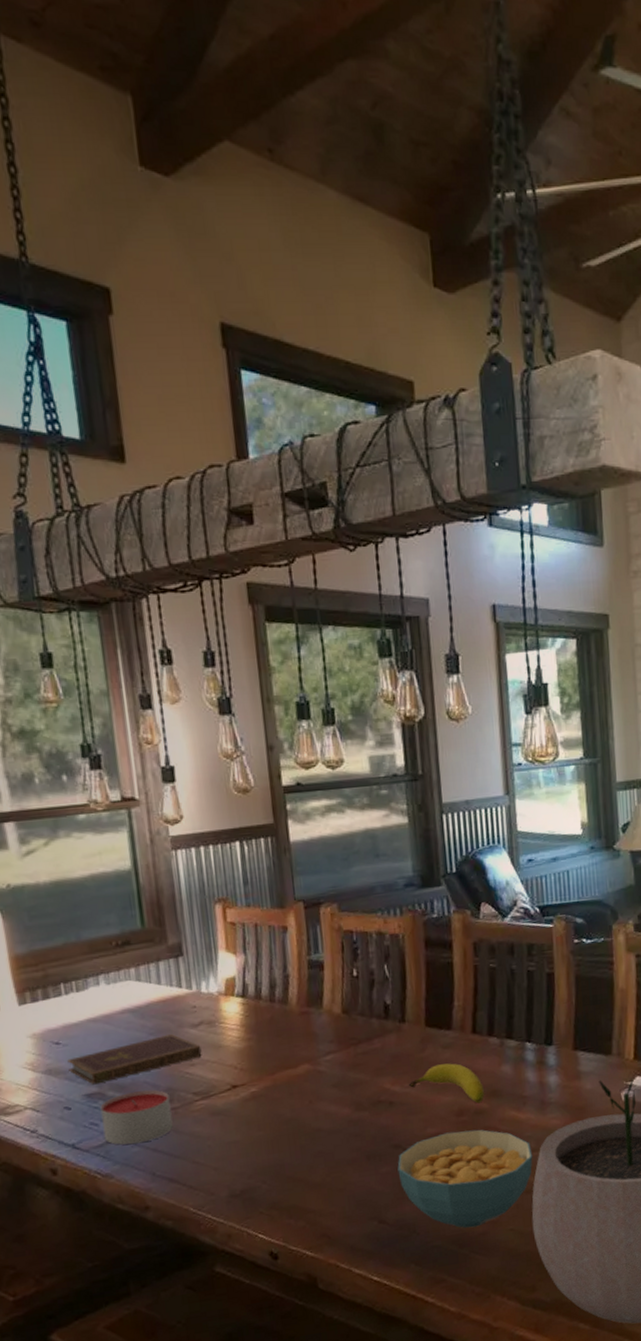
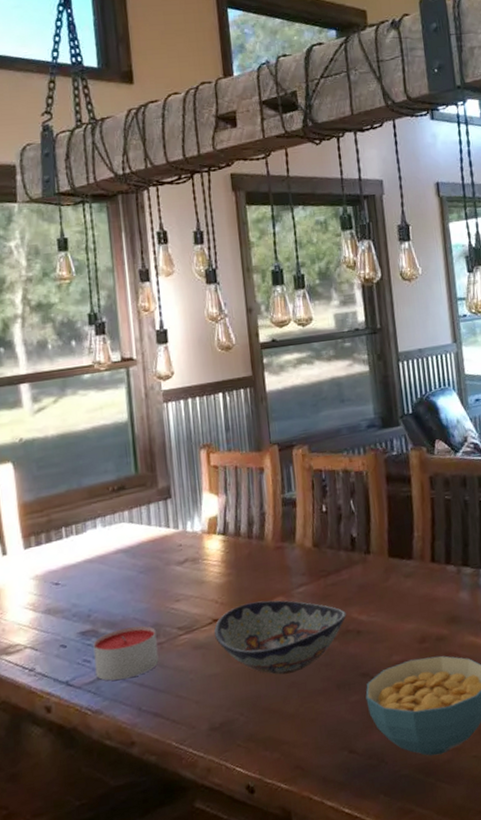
notebook: present [67,1033,202,1085] -> none [65,571,187,623]
decorative bowl: none [232,1067,378,1144] -> present [213,600,347,675]
fruit: present [408,1063,484,1104] -> none [374,591,444,630]

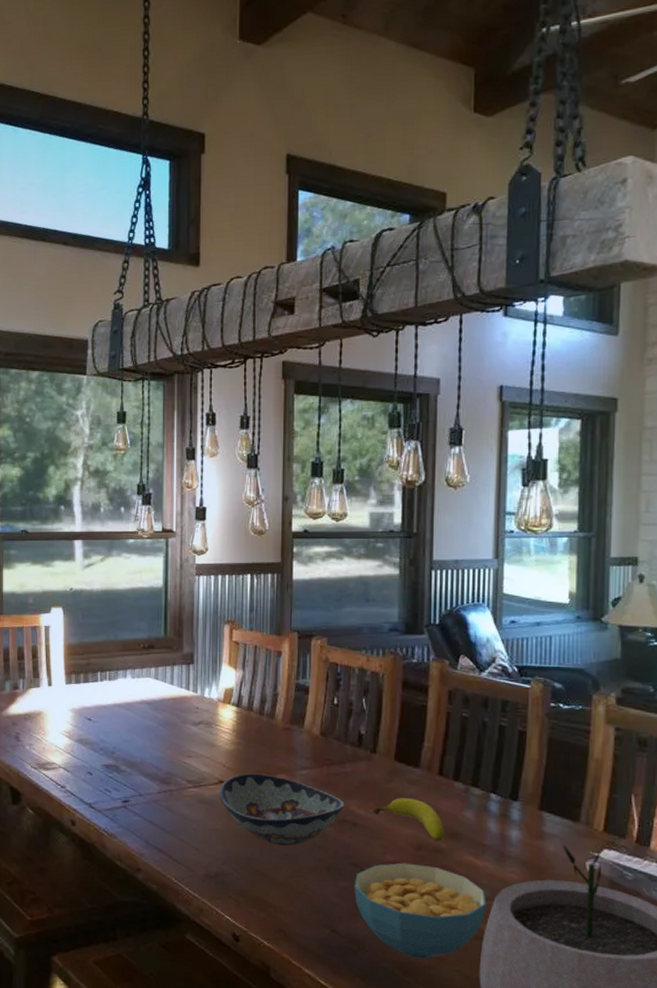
candle: present [93,626,159,681] -> none [114,770,168,814]
fruit: none [374,591,444,630] -> present [372,798,444,842]

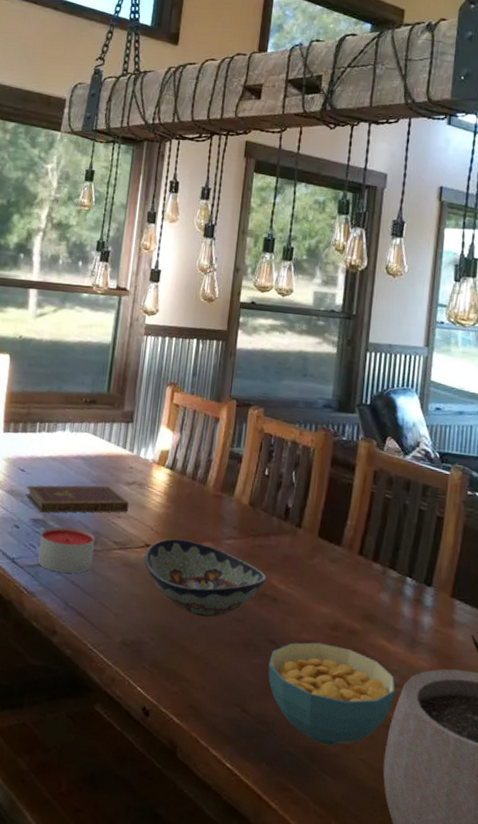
notebook: none [95,727,198,758] -> present [25,485,129,513]
candle: none [114,770,168,814] -> present [37,526,95,574]
fruit: present [372,798,444,842] -> none [293,575,361,623]

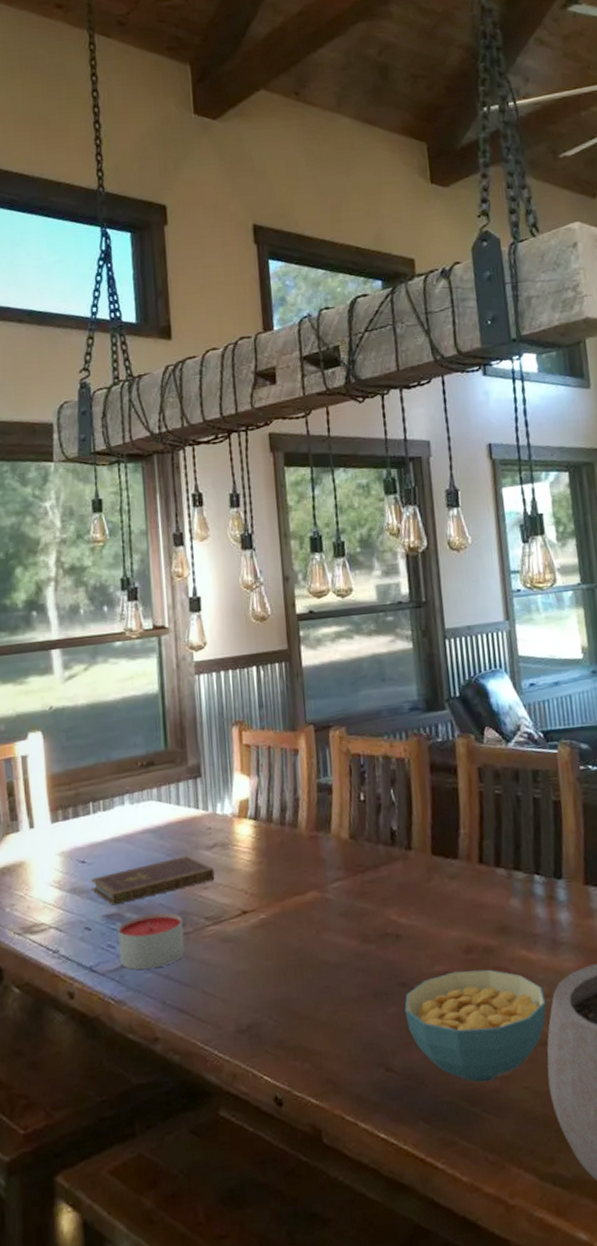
decorative bowl: present [143,538,267,618] -> none [242,894,385,977]

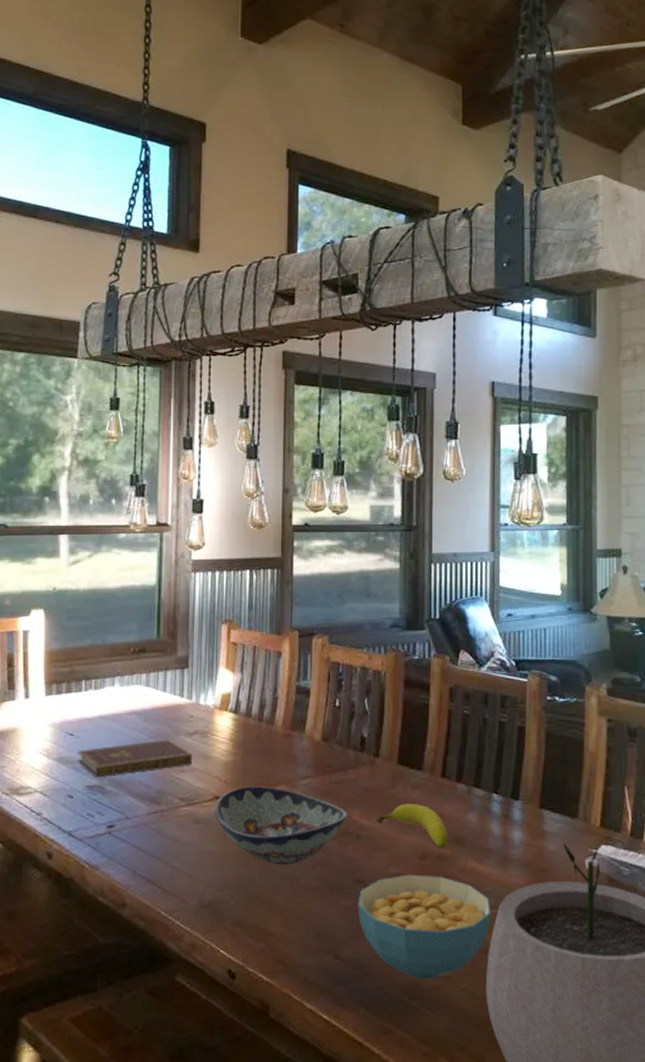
candle: present [118,912,185,970] -> none [97,790,159,840]
decorative bowl: none [242,894,385,977] -> present [214,786,348,865]
fruit: none [415,895,493,940] -> present [376,804,448,849]

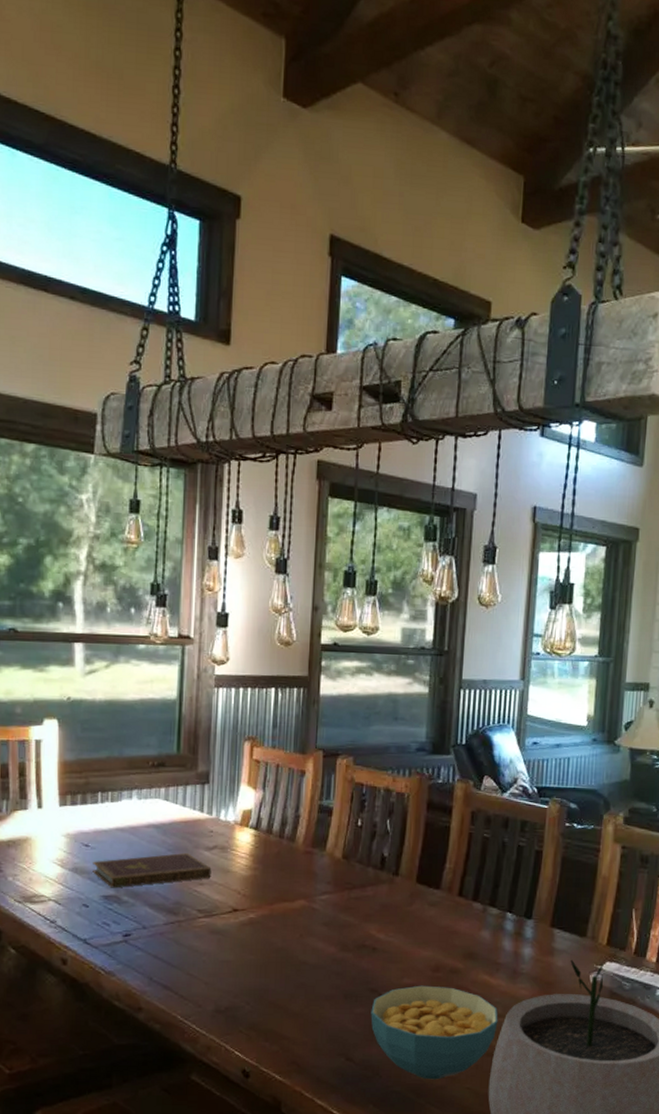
decorative bowl: present [214,786,348,865] -> none [232,900,365,974]
fruit: present [376,804,448,849] -> none [392,920,462,963]

